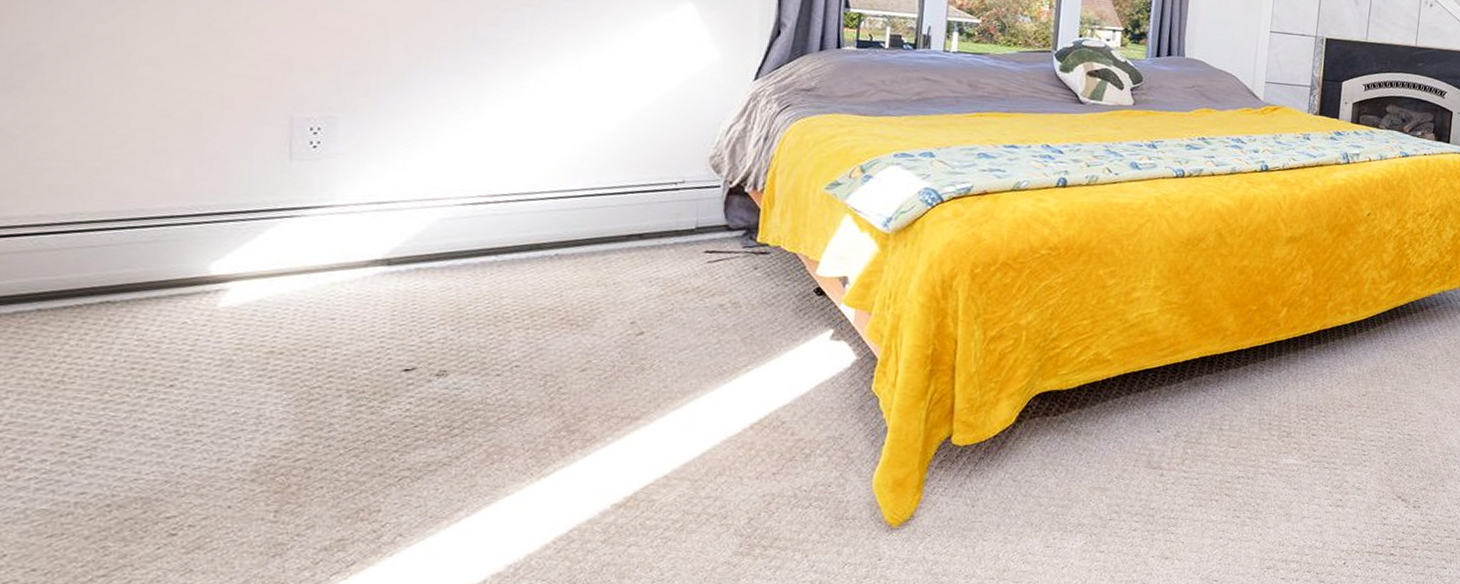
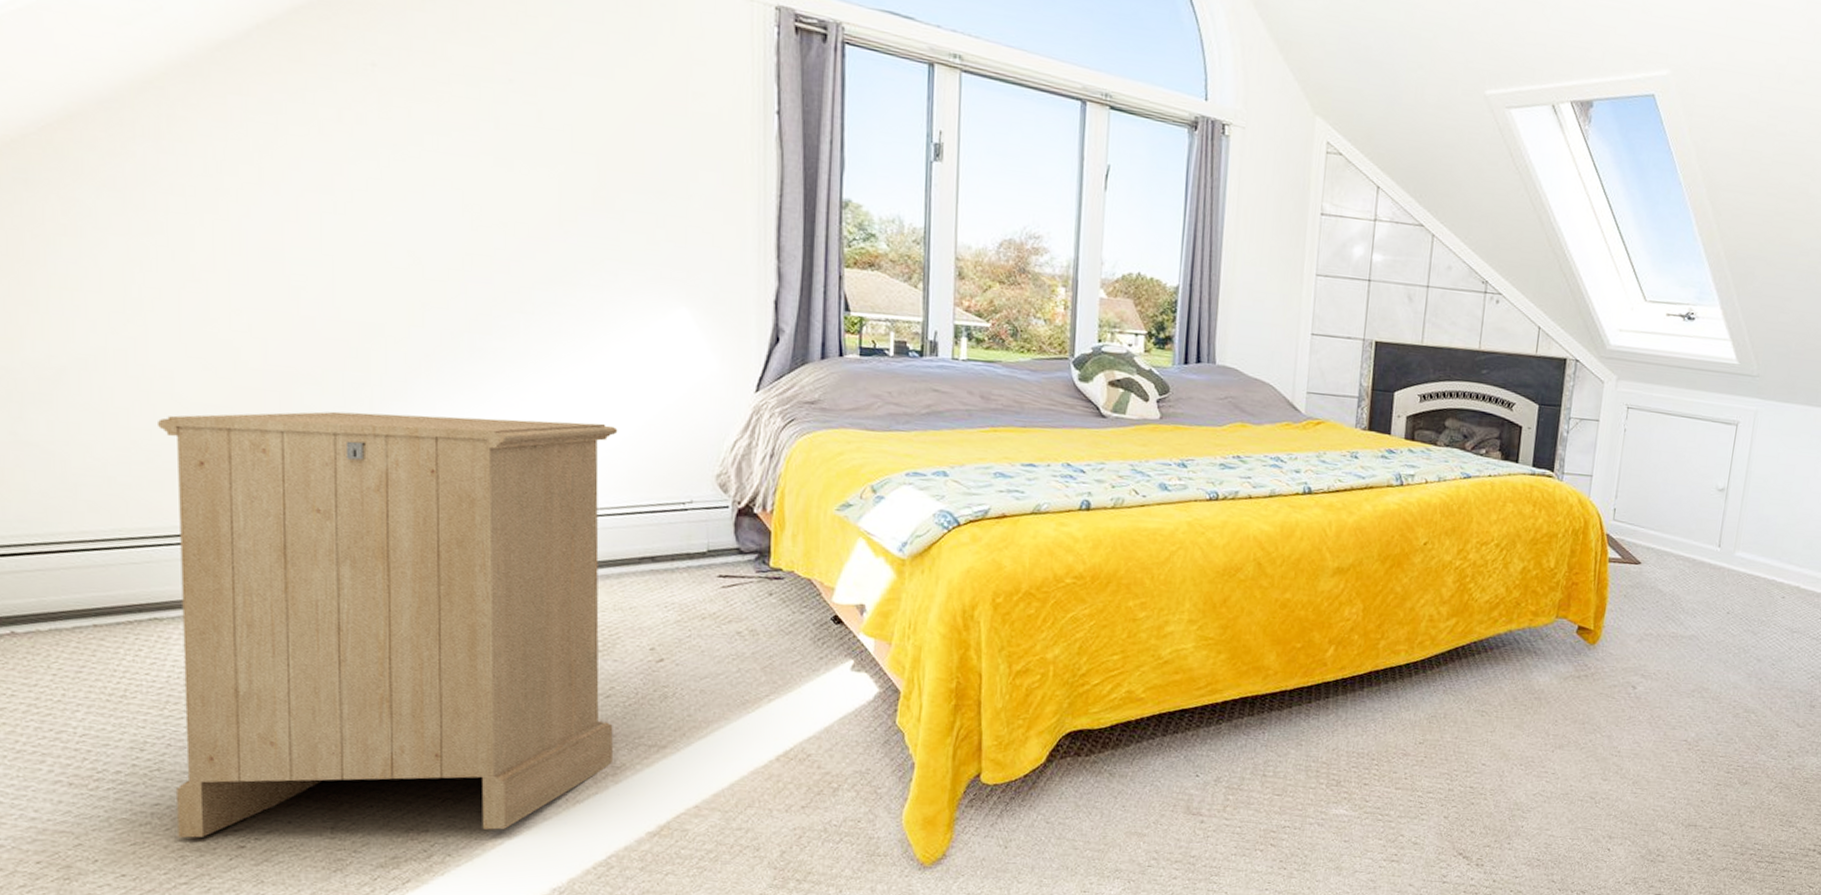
cabinet: none [102,97,616,527] -> present [156,411,618,838]

